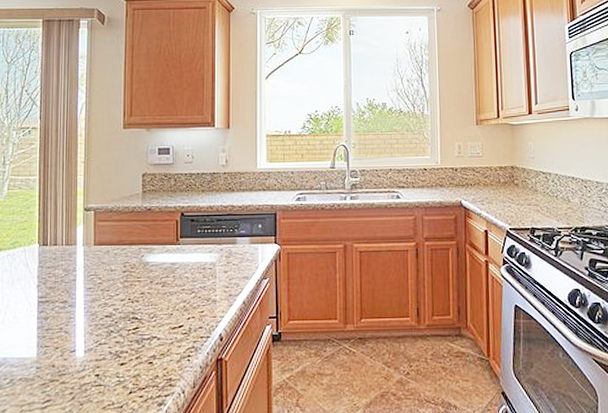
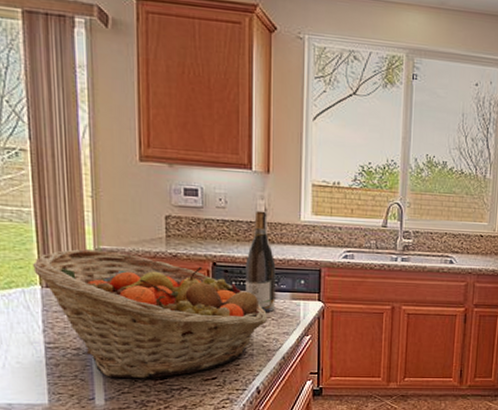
fruit basket: none [34,208,230,330] -> present [33,248,268,379]
wine bottle: none [209,162,236,257] -> present [245,210,276,312]

